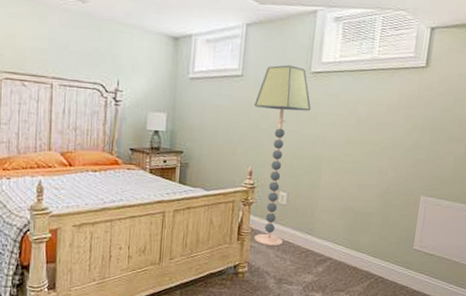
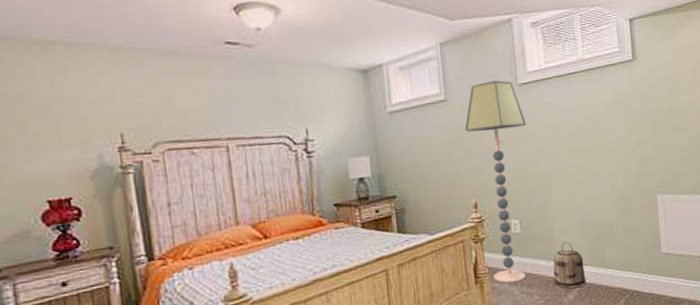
basket: none [307,220,338,263] -> present [553,241,587,289]

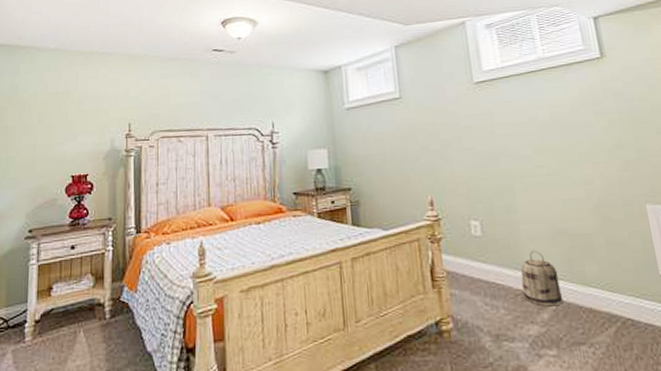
floor lamp: present [464,80,526,284] -> none [419,79,490,292]

